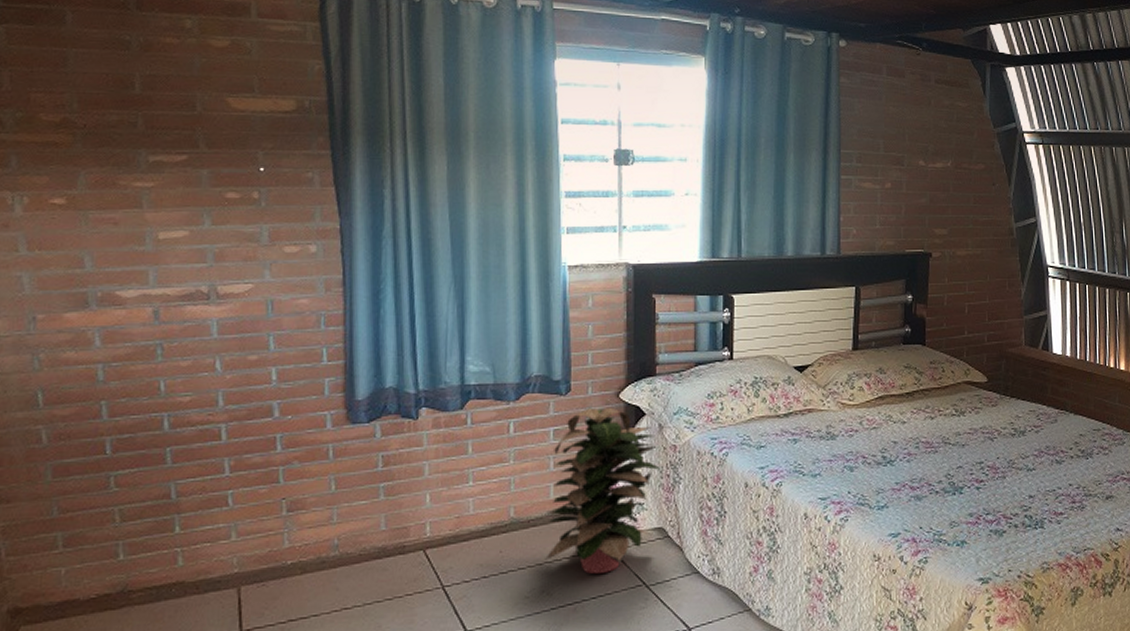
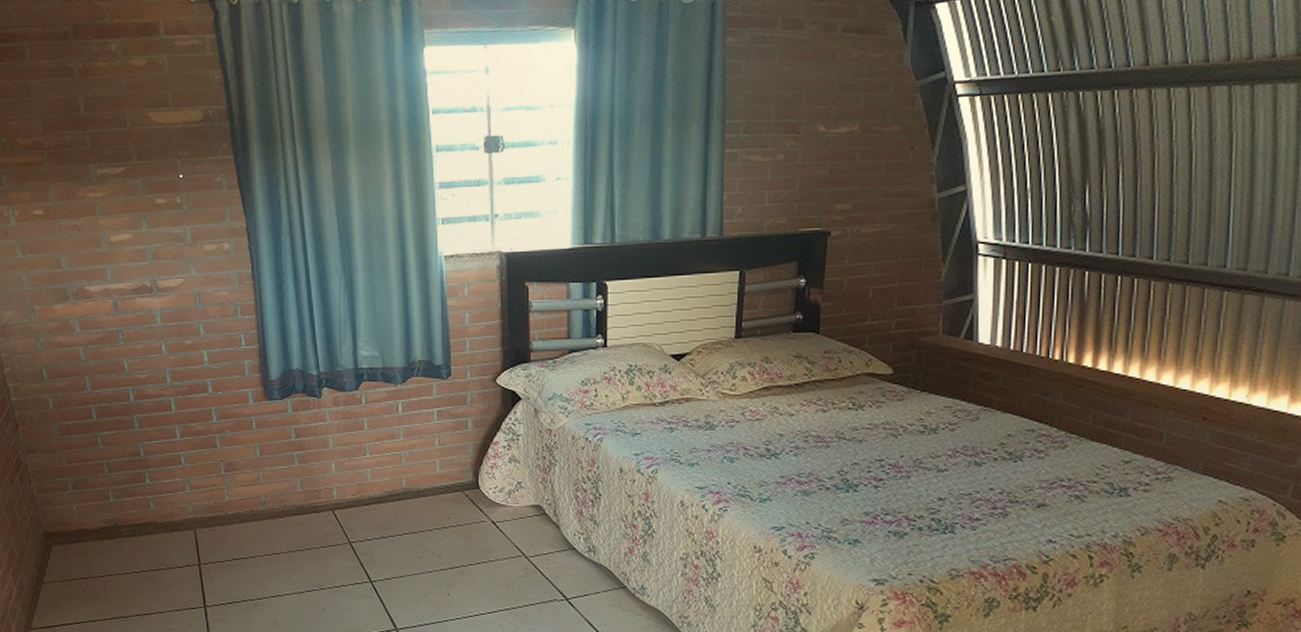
decorative plant: present [544,407,662,574] -> none [432,391,538,542]

